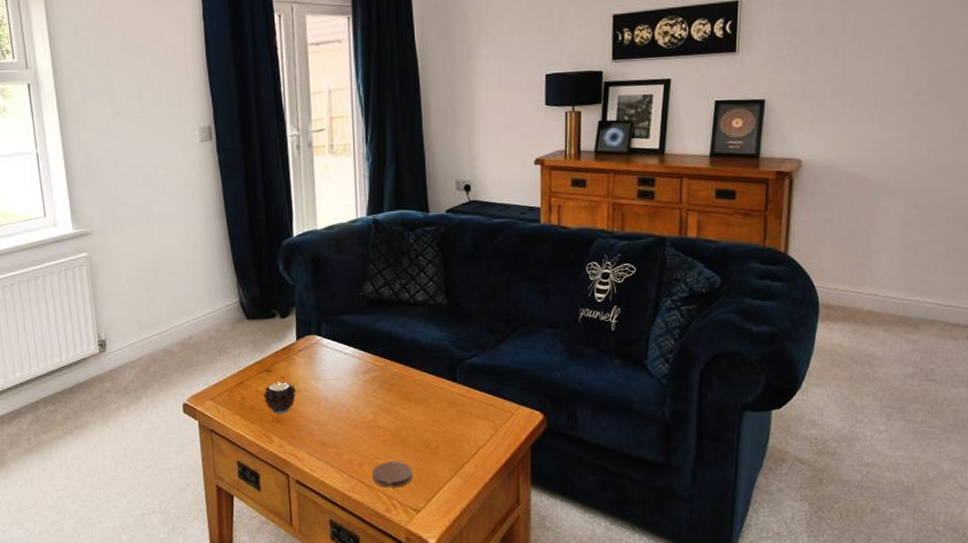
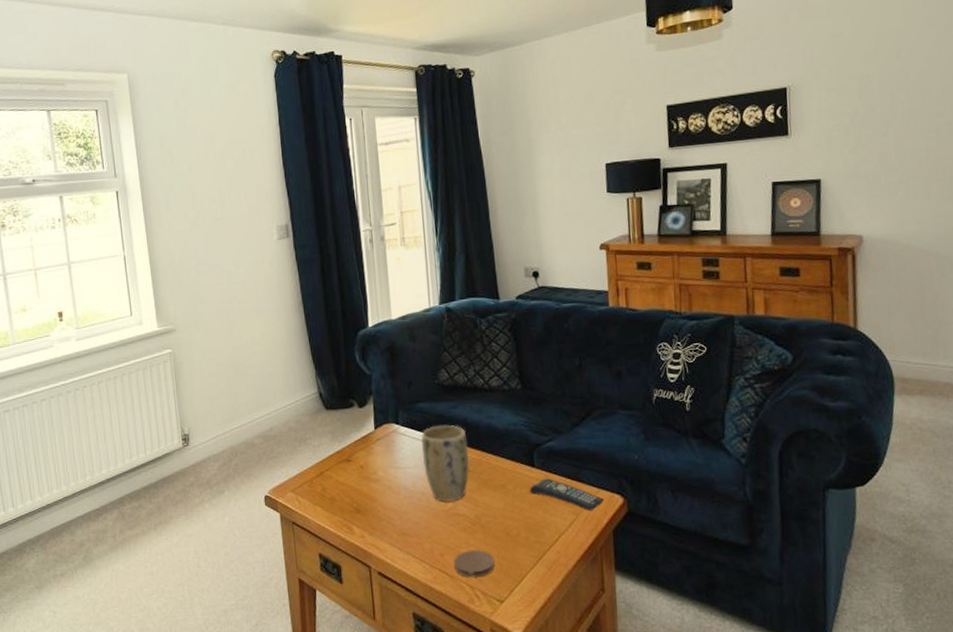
candle: present [263,382,296,414] -> none [343,471,376,504]
plant pot: none [344,338,392,414] -> present [421,425,470,502]
remote control: none [451,393,525,427] -> present [530,478,605,511]

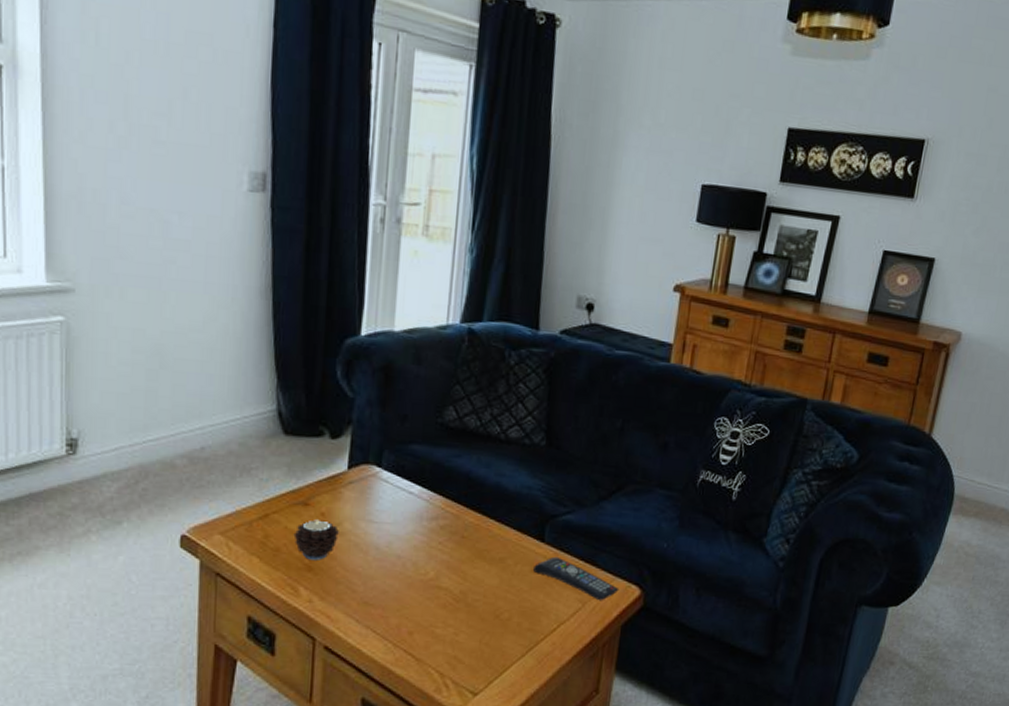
candle: none [343,471,376,504] -> present [293,520,339,560]
plant pot: present [421,425,470,502] -> none [405,475,467,571]
coaster: present [454,550,495,578] -> none [424,631,475,664]

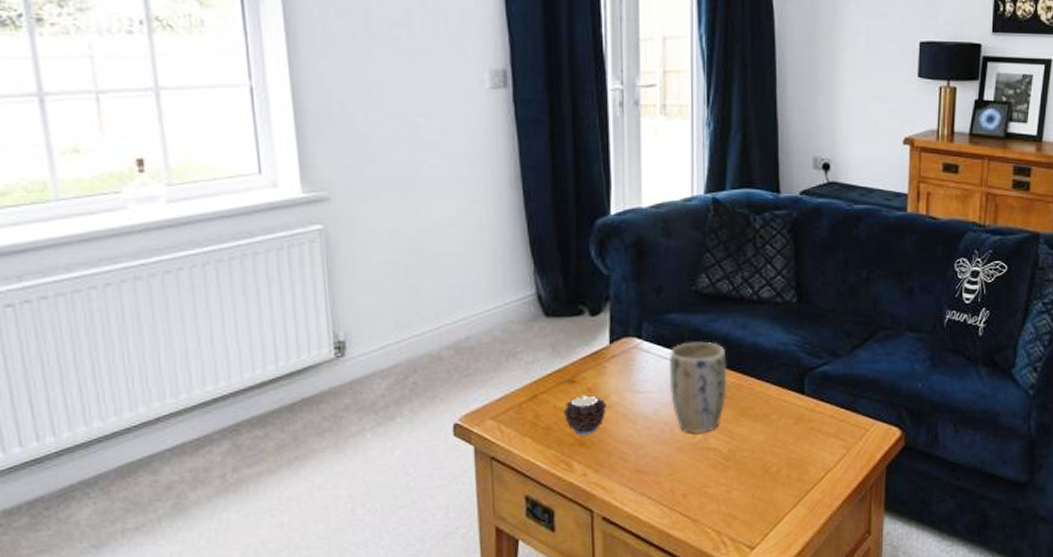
plant pot: none [405,475,467,571] -> present [670,341,727,433]
remote control: present [533,556,619,601] -> none [797,407,881,446]

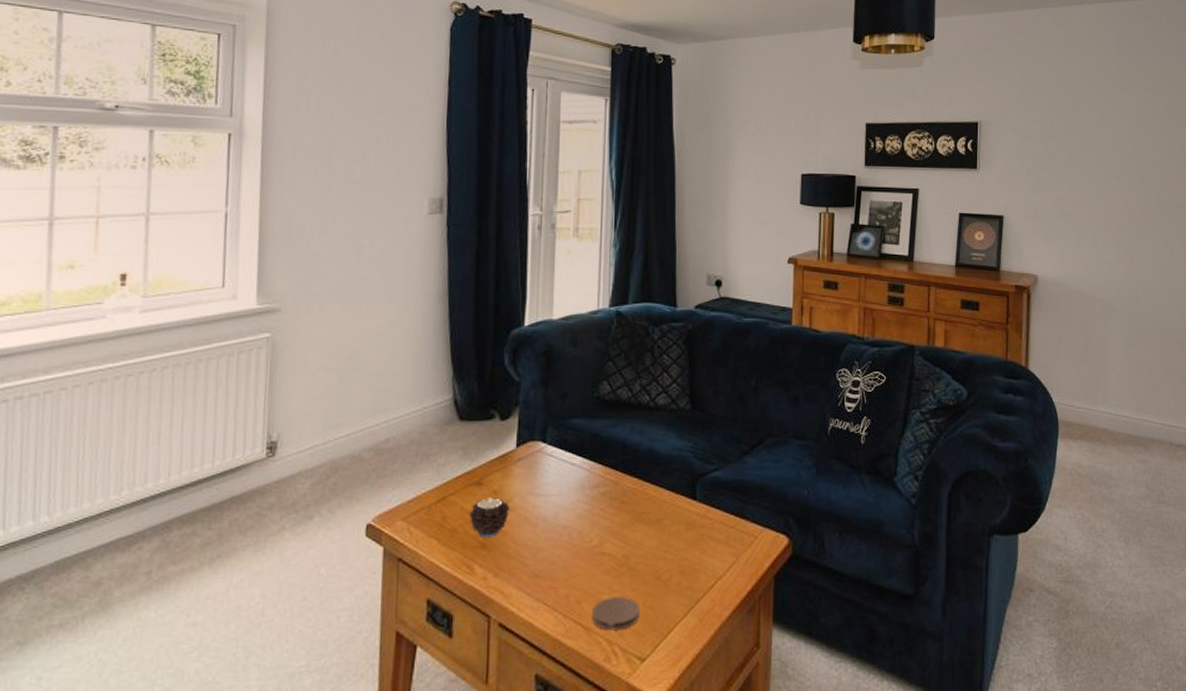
plant pot: present [670,341,727,433] -> none [570,446,624,538]
coaster: none [699,489,747,522] -> present [592,597,639,631]

